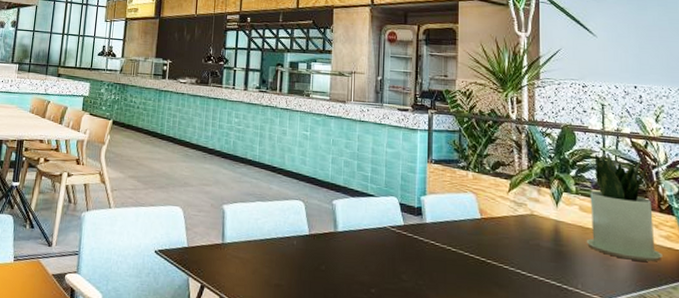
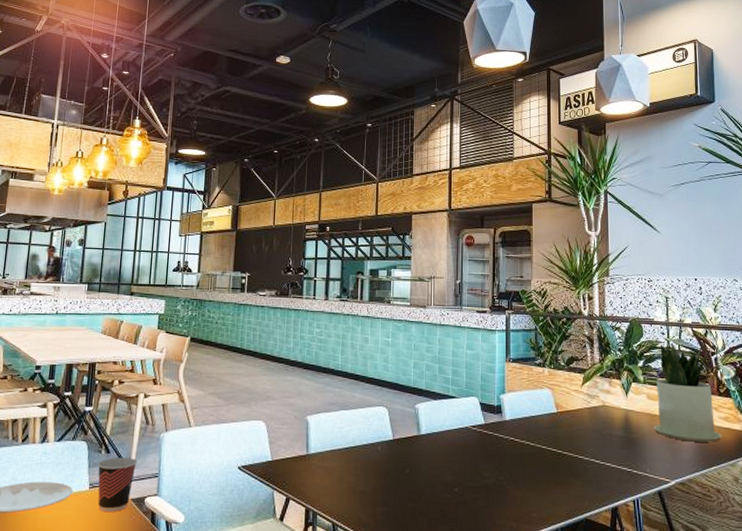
cup: none [21,233,60,286] -> present [98,457,138,513]

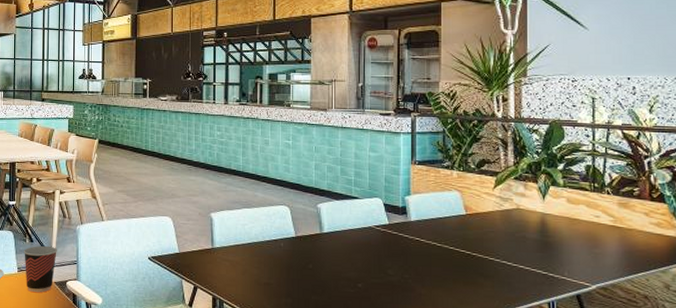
planter: present [653,343,722,442] -> none [573,146,652,248]

